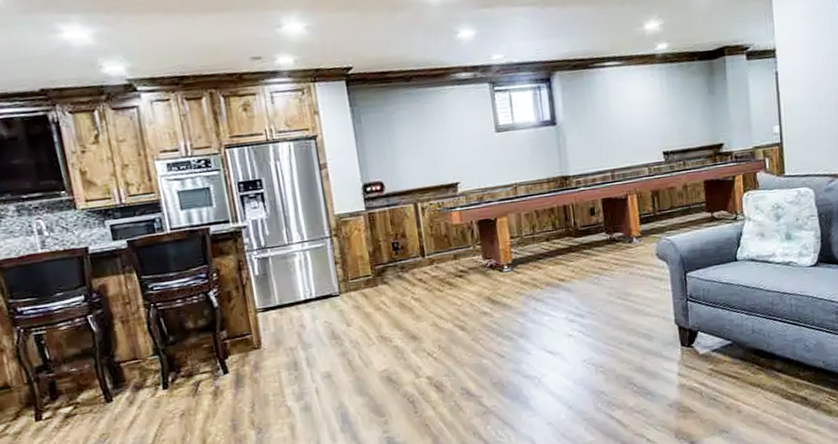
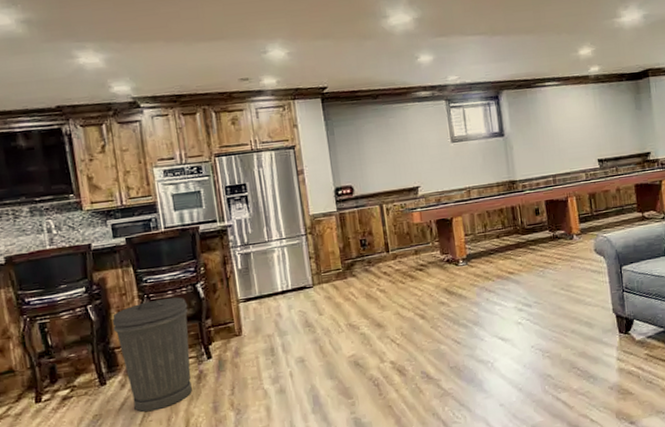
trash can: none [115,306,208,431] -> present [112,297,192,412]

